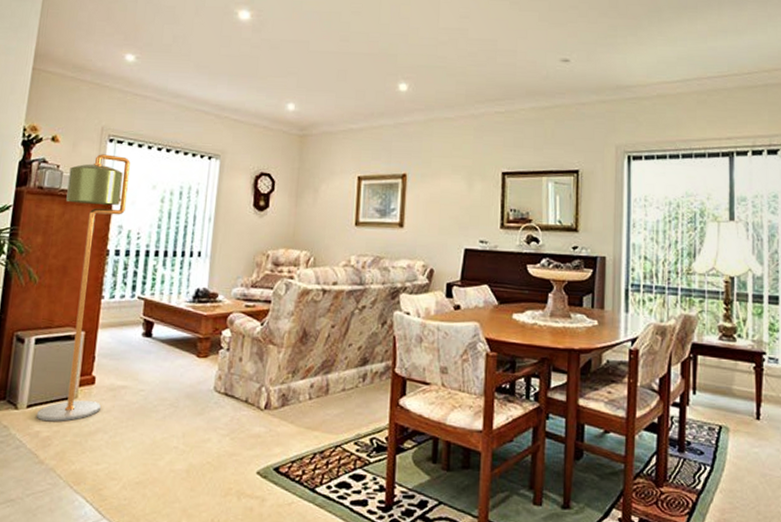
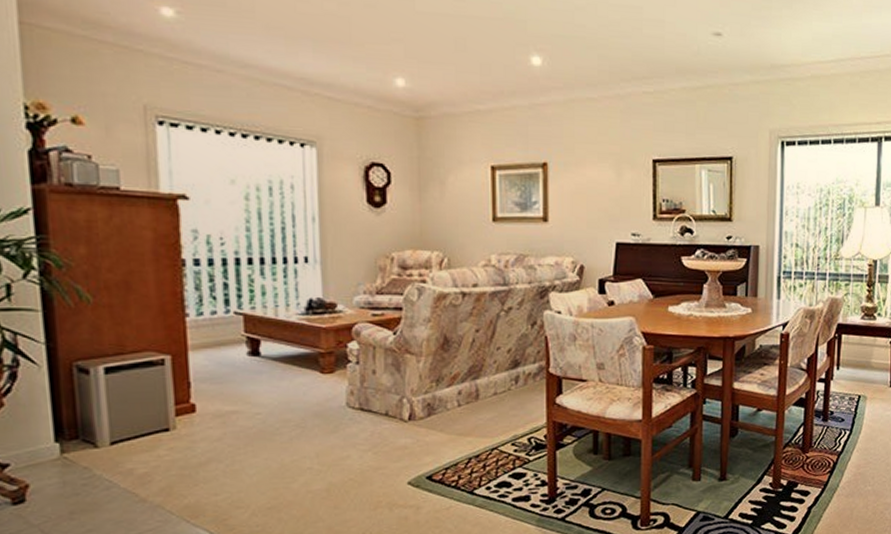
floor lamp: present [36,154,130,422] -> none [107,140,210,458]

